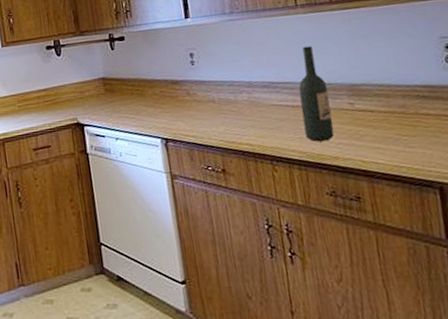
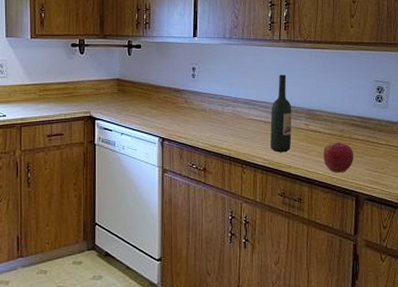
apple: none [380,120,427,160] -> present [323,142,353,173]

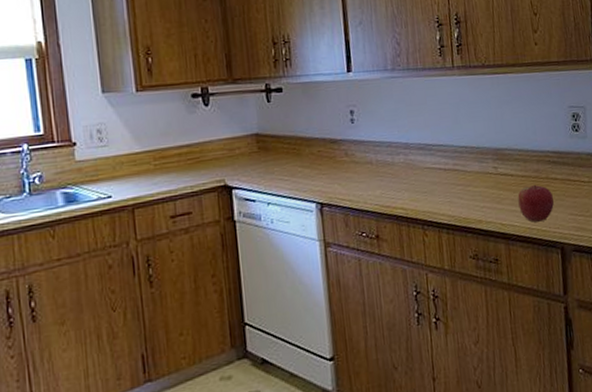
wine bottle: present [270,74,292,153] -> none [451,108,480,206]

